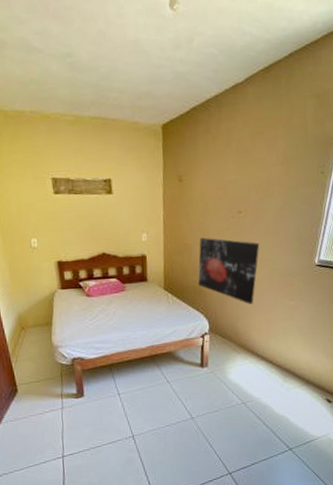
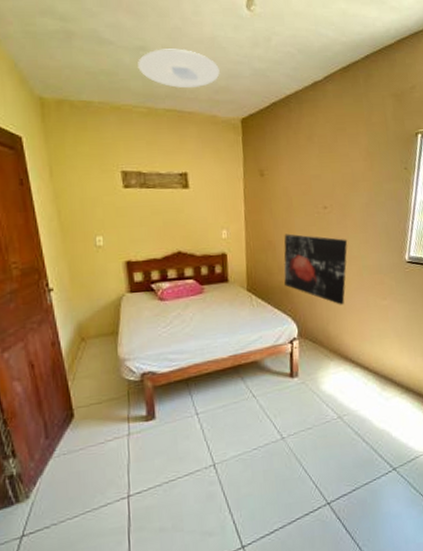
ceiling light: none [65,54,142,95] -> present [138,48,220,89]

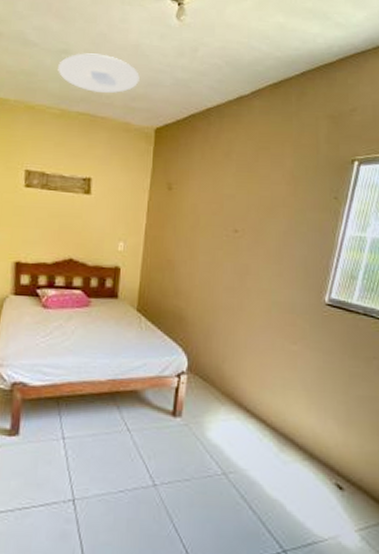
wall art: present [284,233,348,305] -> none [179,254,258,343]

